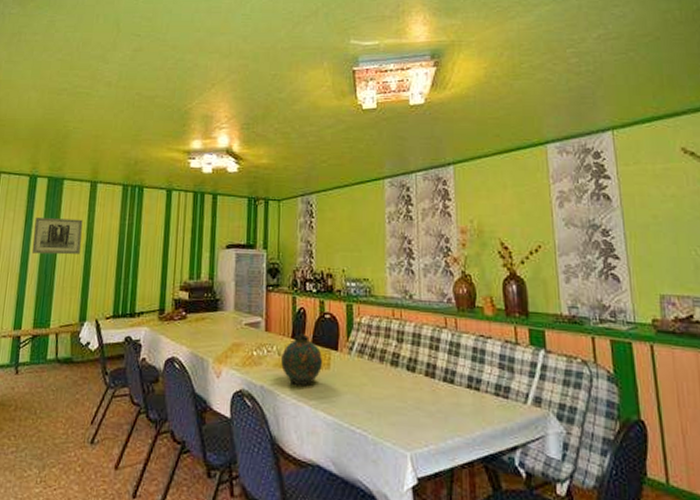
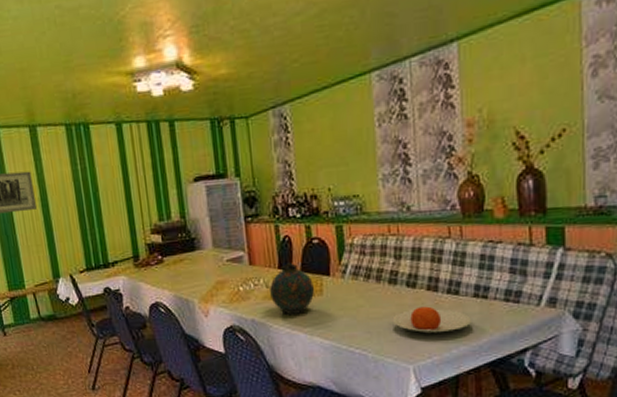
plate: none [393,391,465,421] -> present [392,306,471,334]

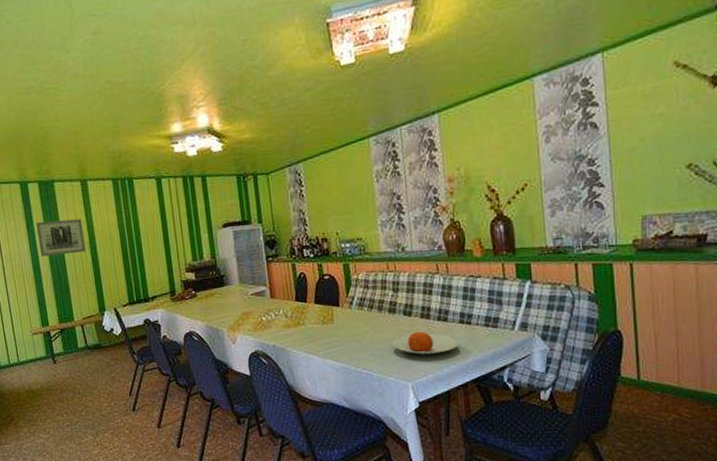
snuff bottle: present [270,261,315,314] -> none [288,295,327,340]

